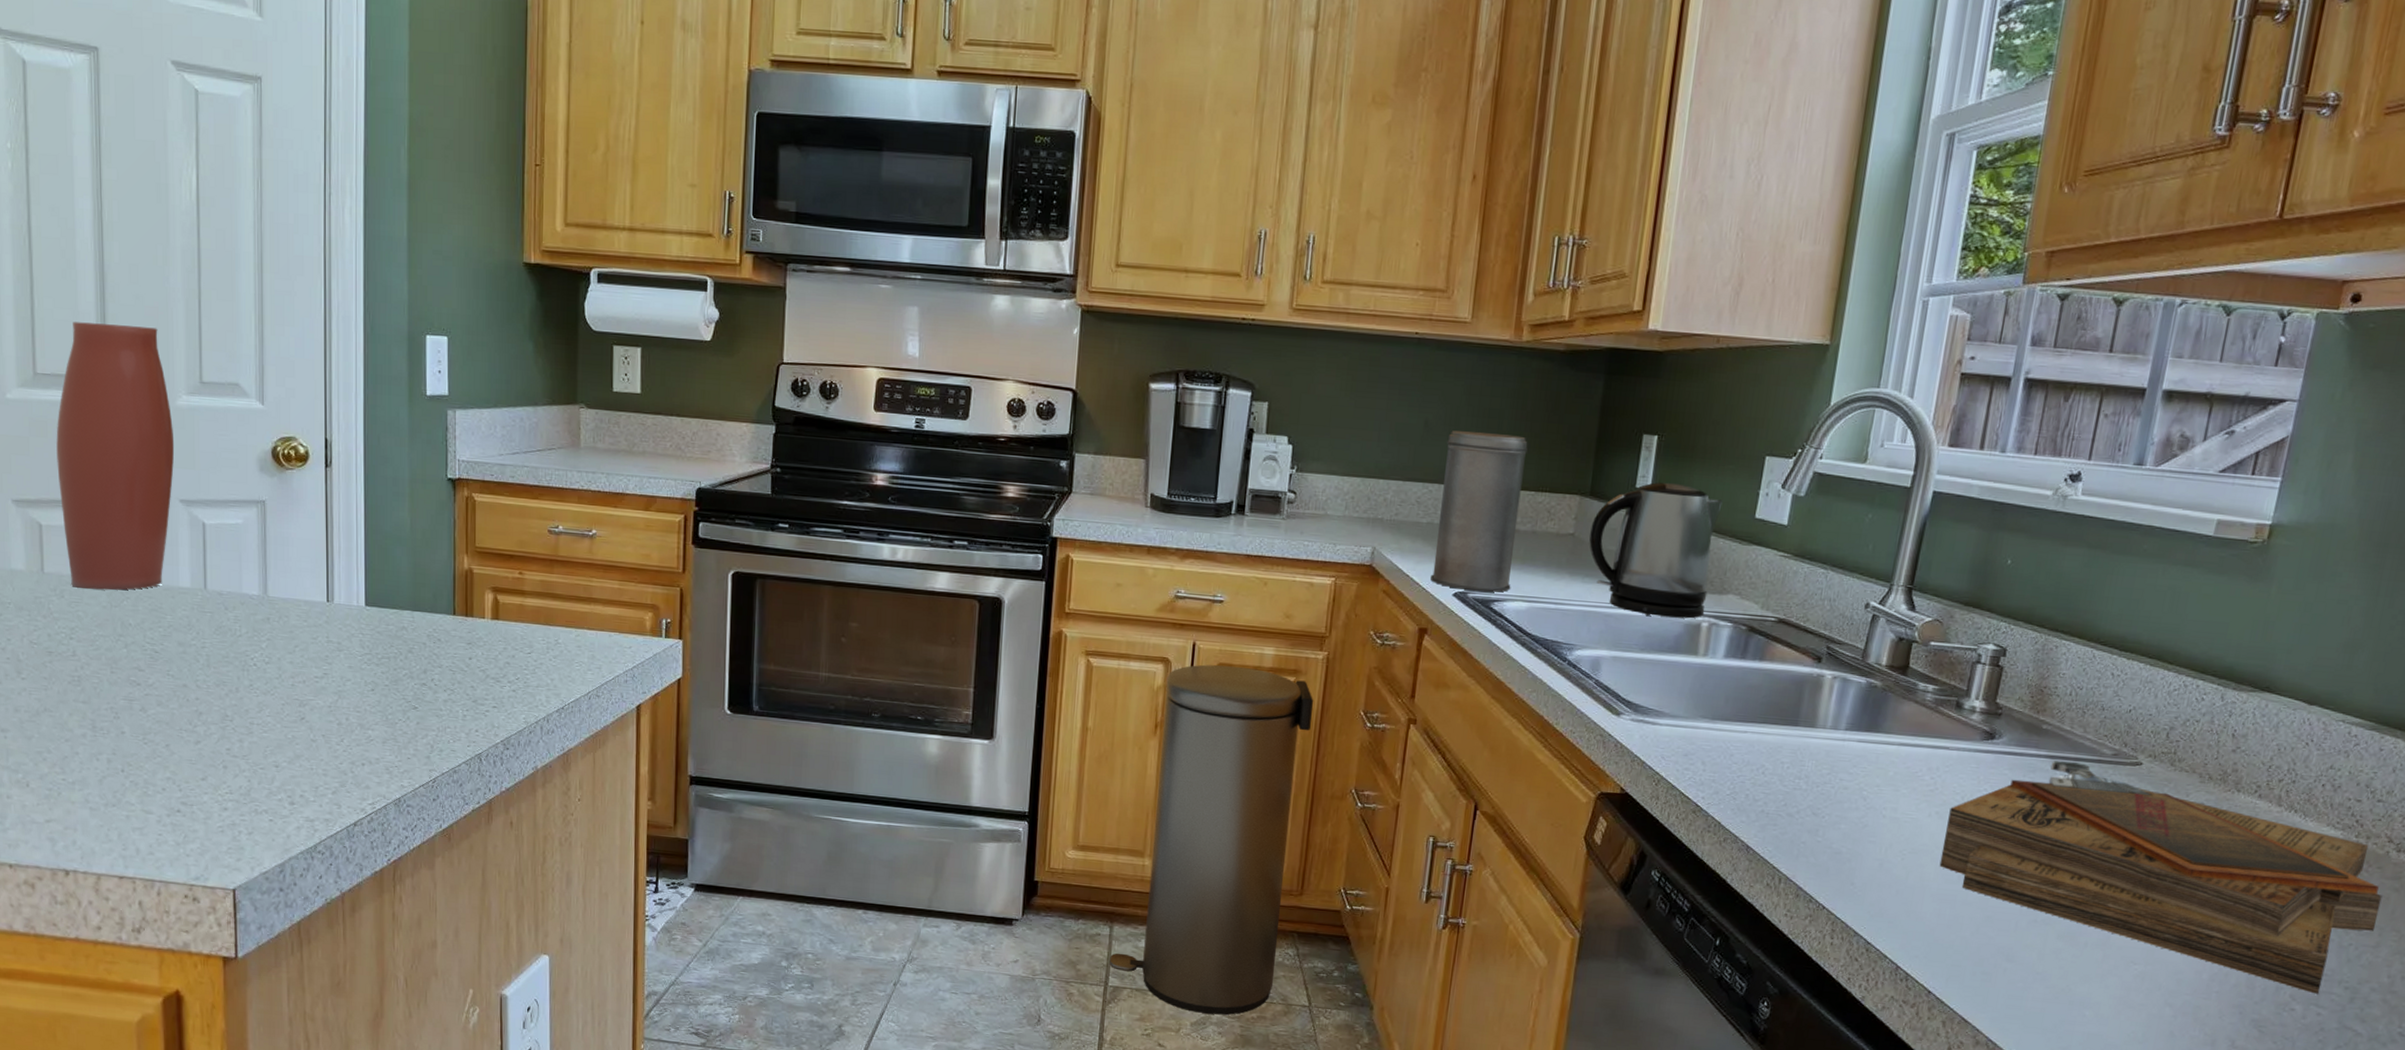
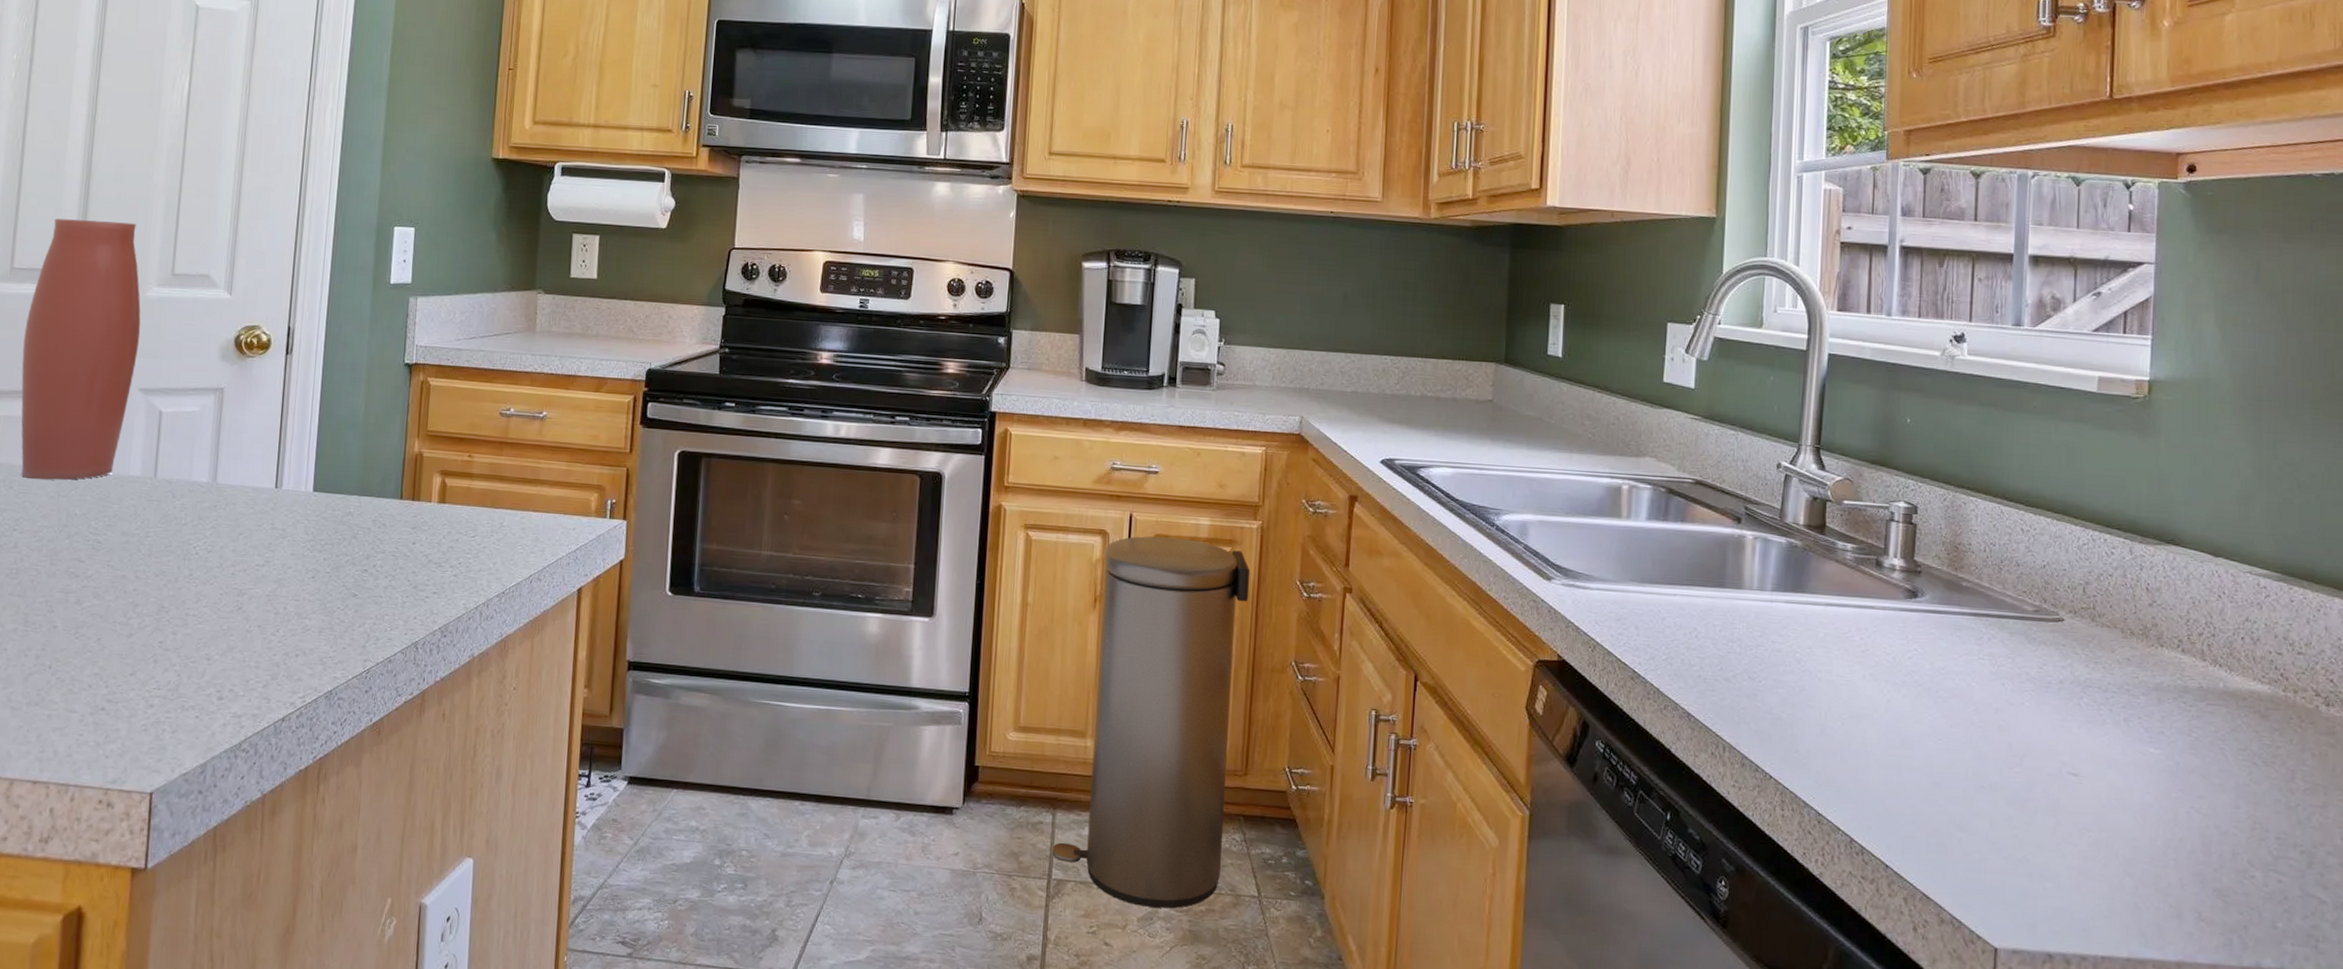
canister: present [1431,430,1529,592] -> none [1358,303,1444,459]
kettle: present [1589,482,1723,619] -> none [1507,349,1631,482]
clipboard: present [1939,761,2383,995] -> none [1880,618,2320,860]

